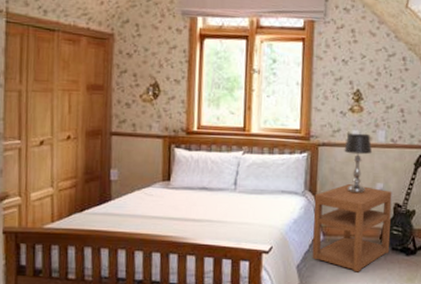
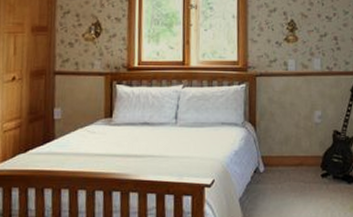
nightstand: present [312,183,392,272] -> none [254,112,331,203]
table lamp: present [344,133,373,194] -> none [281,62,309,122]

